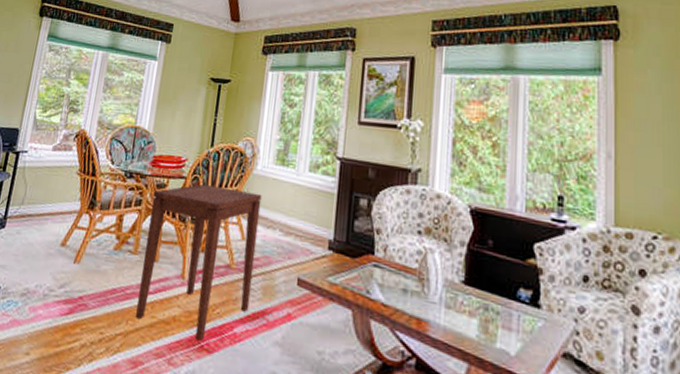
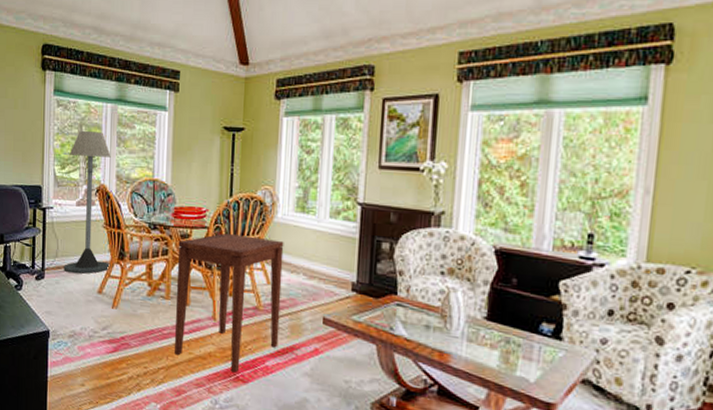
floor lamp: none [27,75,96,224] -> present [63,130,111,274]

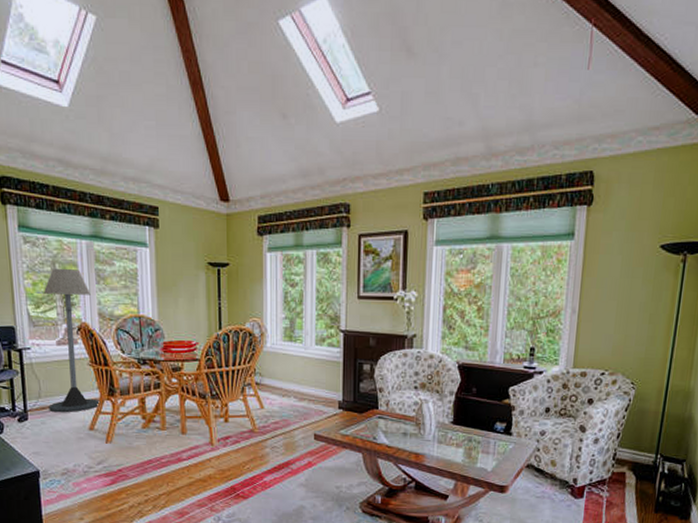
side table: present [175,233,284,373] -> none [170,364,274,491]

